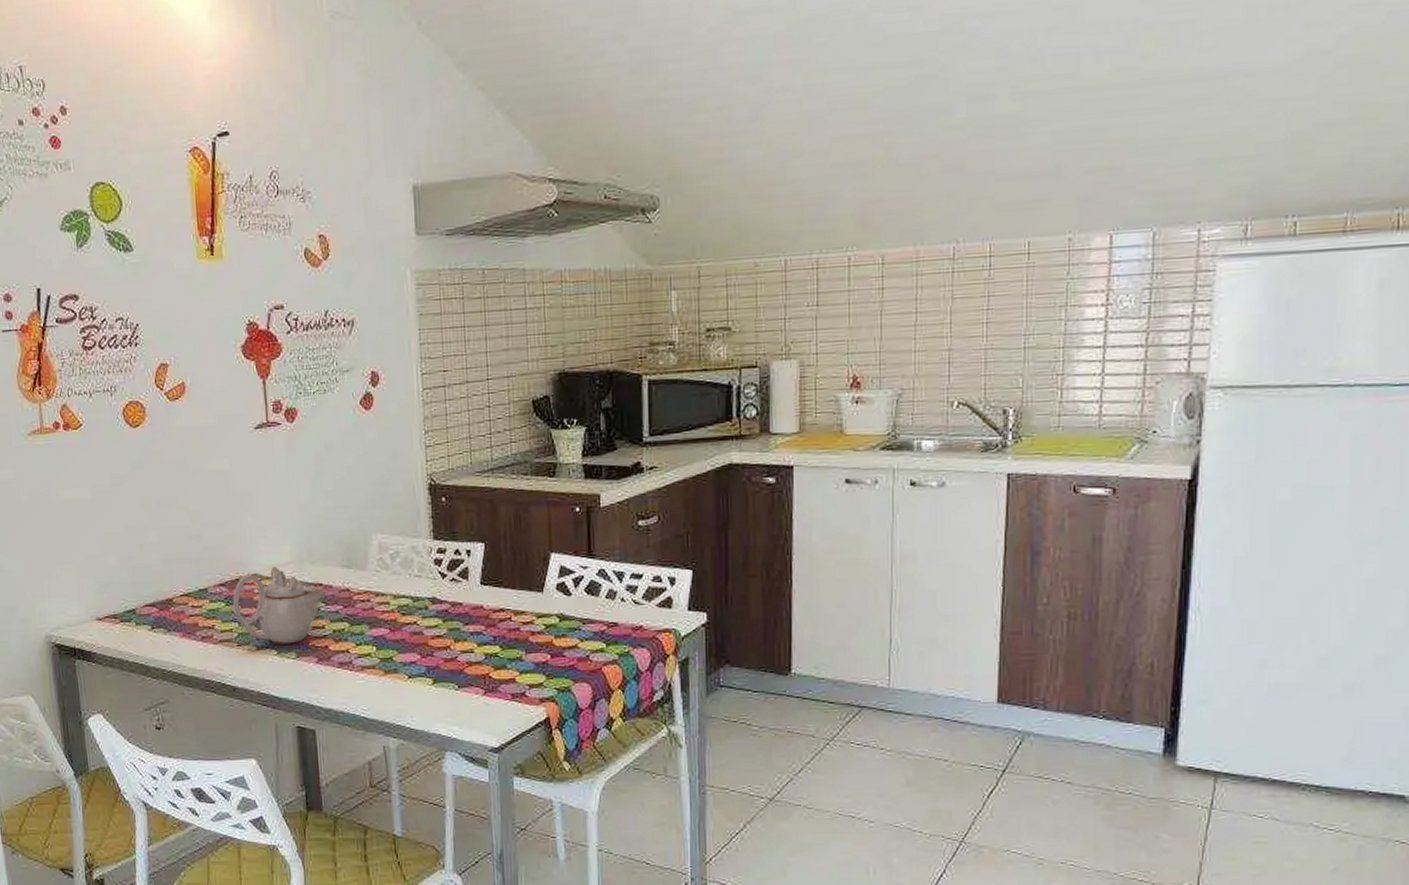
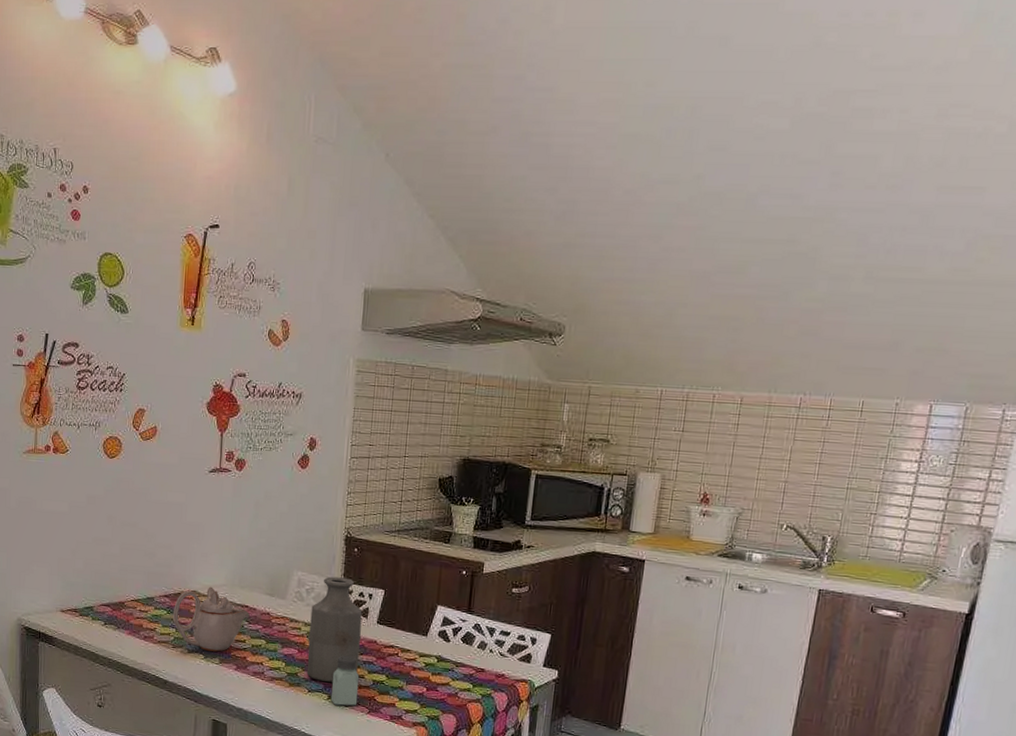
bottle: none [399,534,465,664] -> present [306,576,362,683]
saltshaker: none [435,627,470,690] -> present [330,655,360,706]

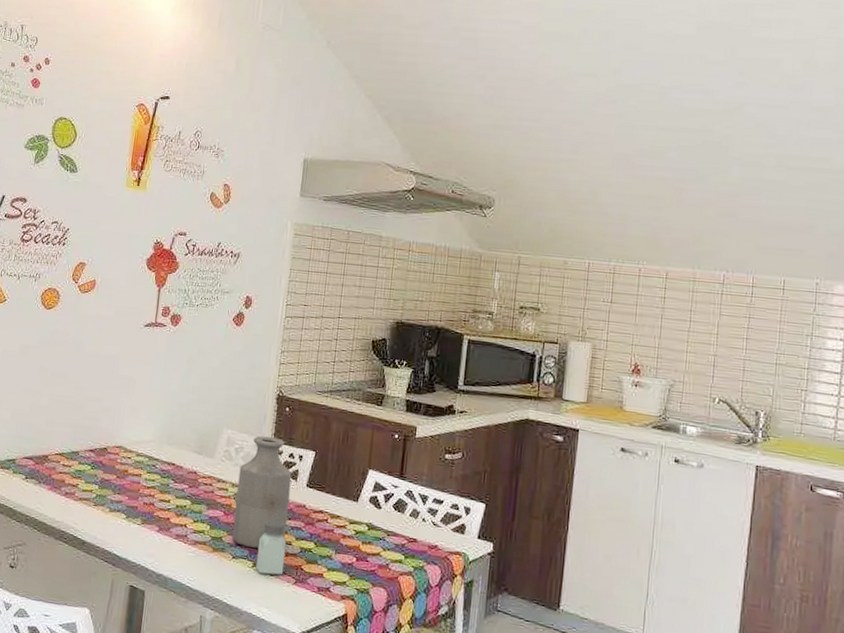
teapot: present [173,586,250,652] -> none [97,442,176,512]

